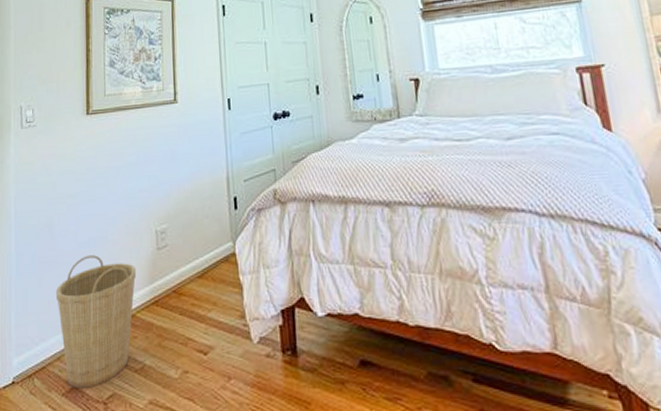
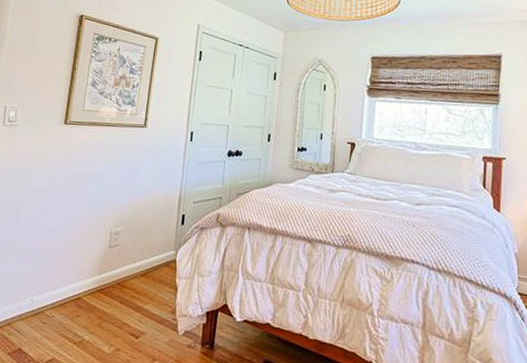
basket: present [55,255,137,388] -> none [13,243,89,351]

